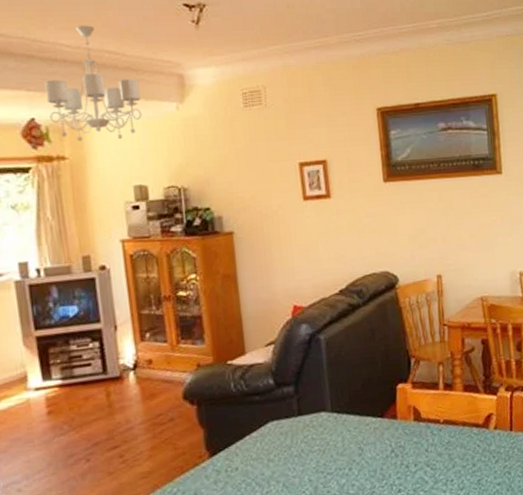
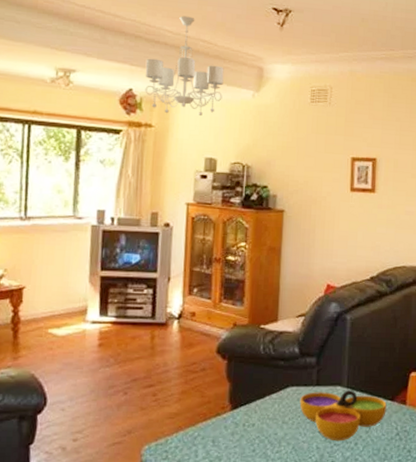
decorative bowl: none [283,413,378,471] -> present [299,390,387,441]

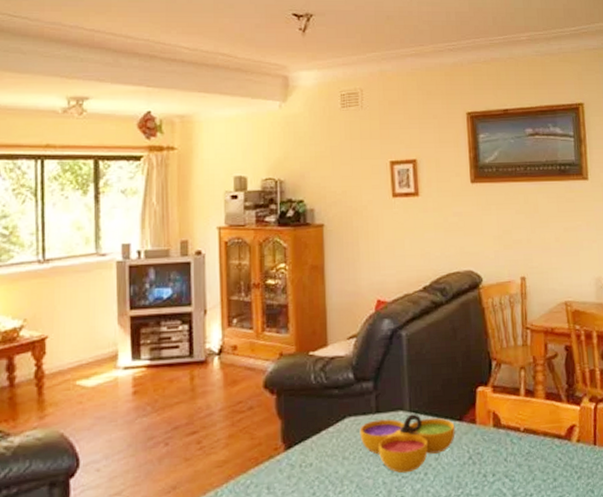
chandelier: present [145,15,224,117] -> none [163,30,247,134]

